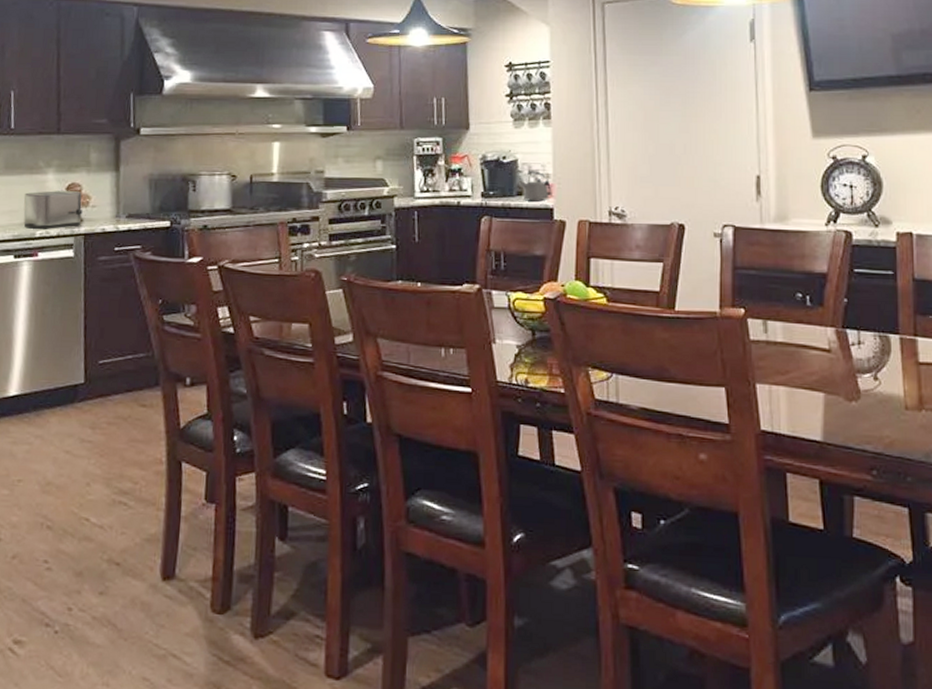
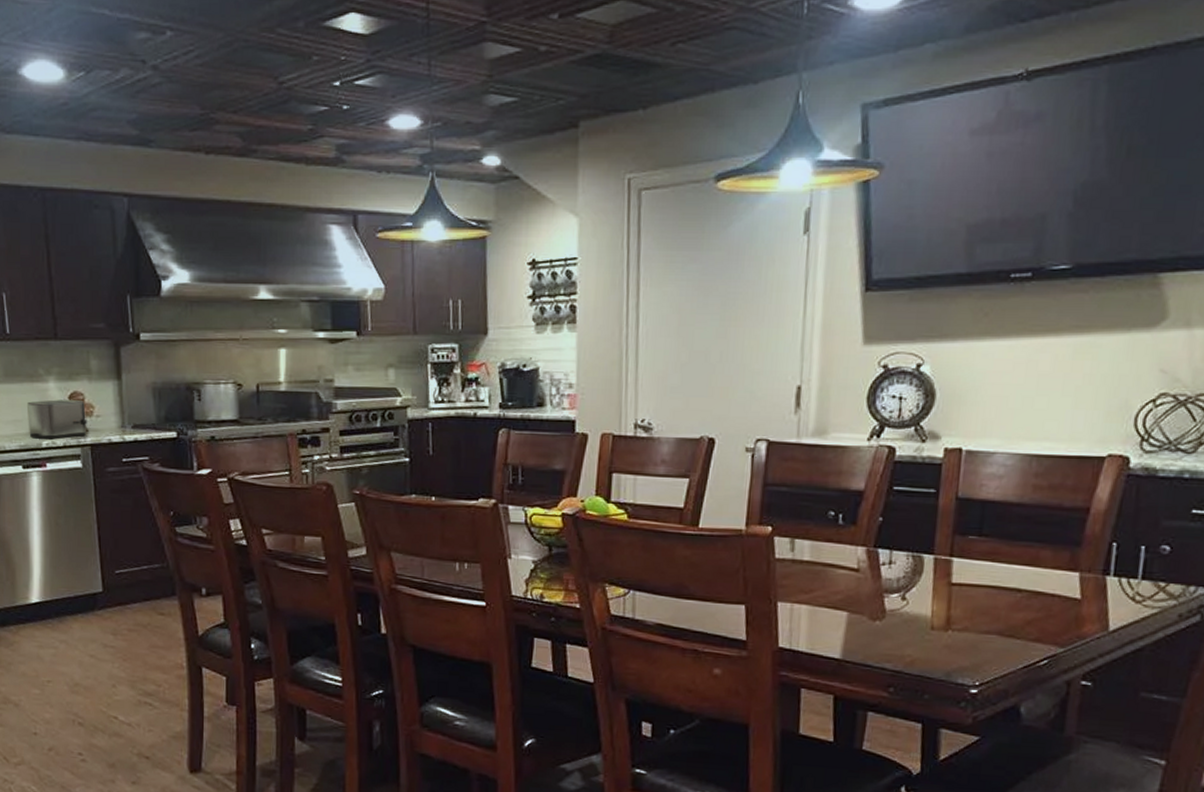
kettle: present [518,171,552,202] -> none [538,380,575,413]

